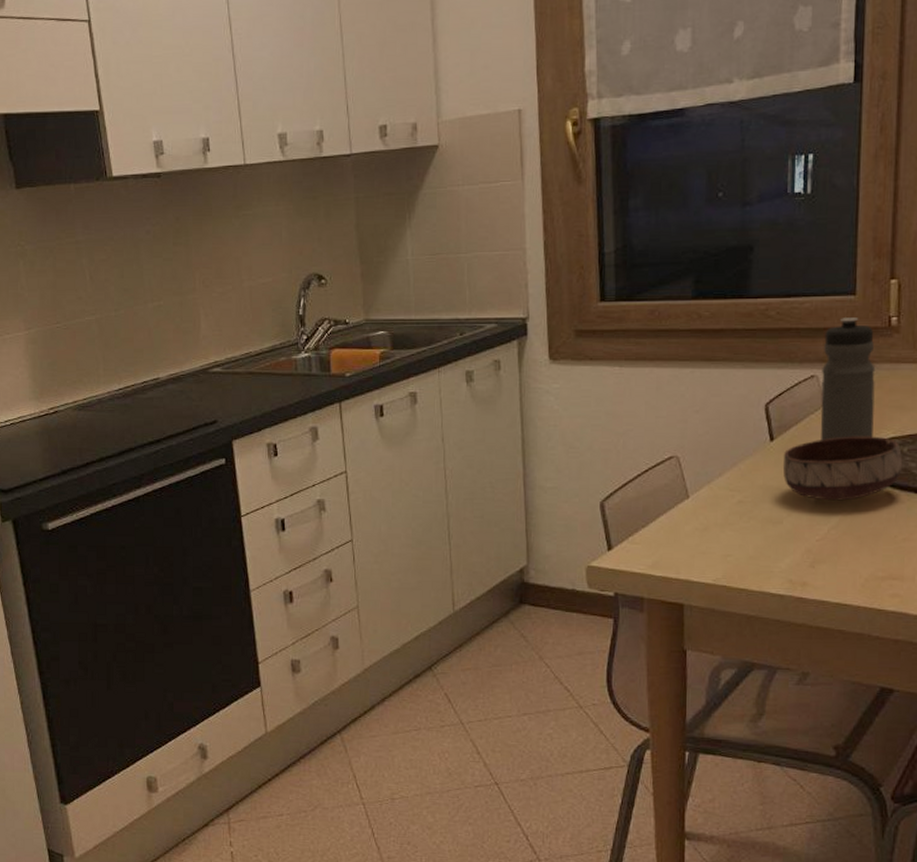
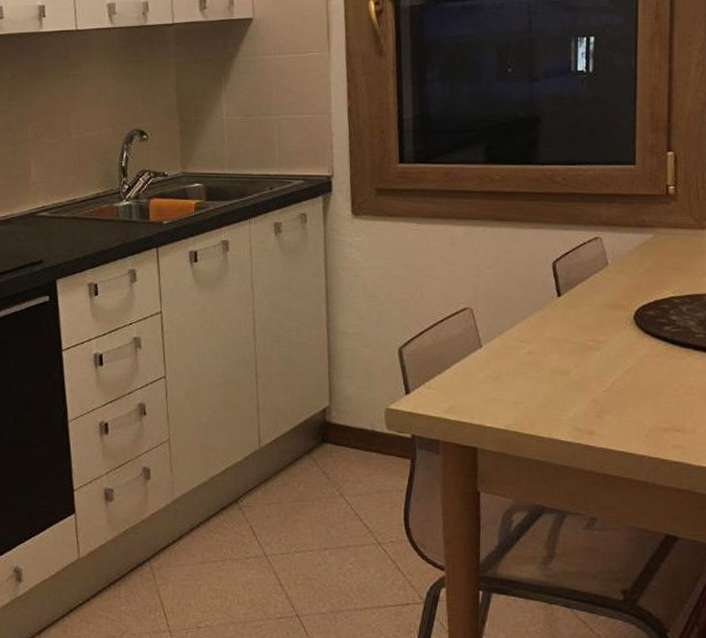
bowl: present [782,436,903,501] -> none [569,294,682,355]
water bottle: present [820,316,876,441] -> none [604,184,655,298]

